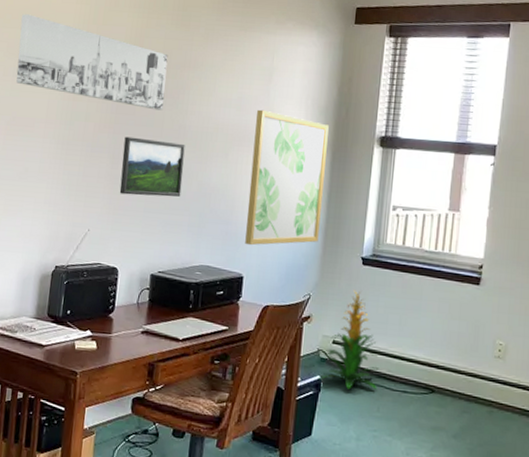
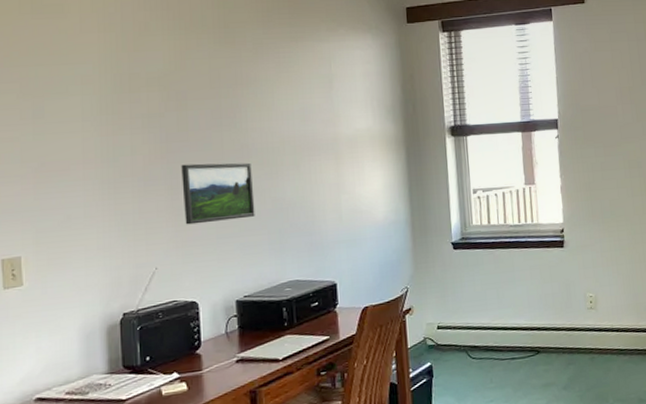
wall art: present [16,14,168,111] -> none [33,49,220,133]
wall art: present [245,109,329,246] -> none [323,117,407,252]
indoor plant: present [319,289,379,389] -> none [430,274,487,369]

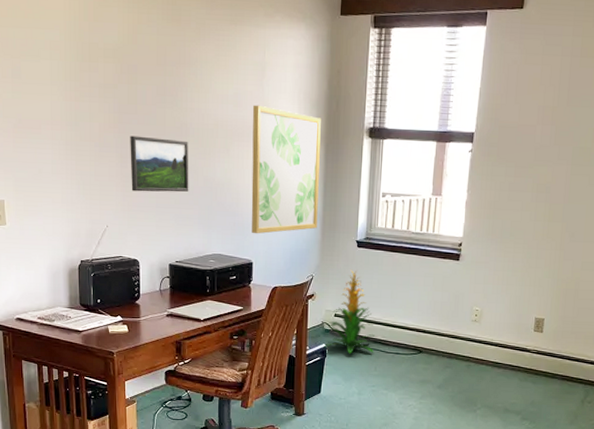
wall art: none [323,117,407,252] -> present [251,105,321,234]
indoor plant: none [430,274,487,369] -> present [324,269,375,354]

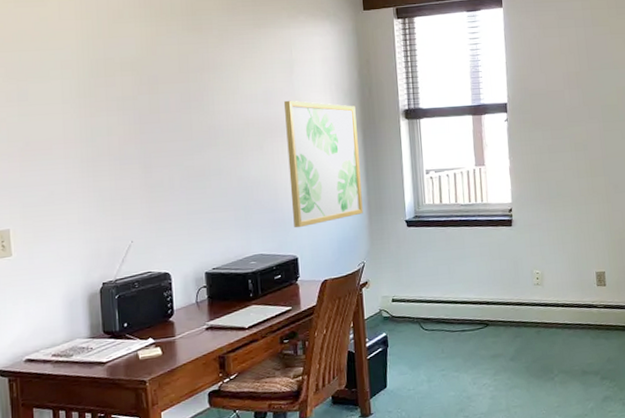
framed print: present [130,135,189,193] -> none [154,143,222,201]
indoor plant: present [324,269,375,354] -> none [385,250,439,339]

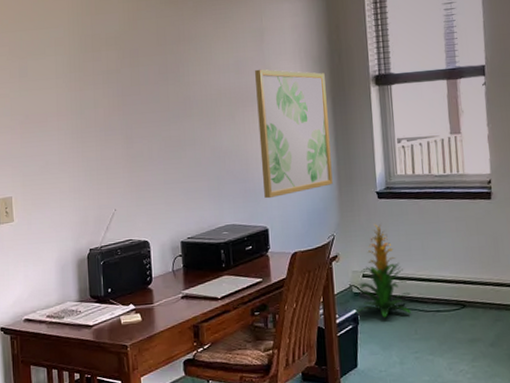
indoor plant: none [385,250,439,339] -> present [355,223,412,318]

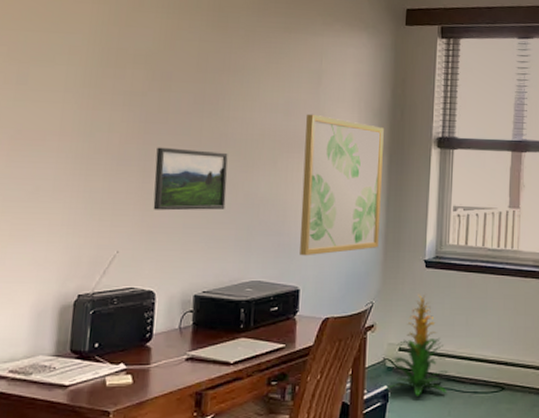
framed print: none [134,114,197,171] -> present [153,147,228,211]

